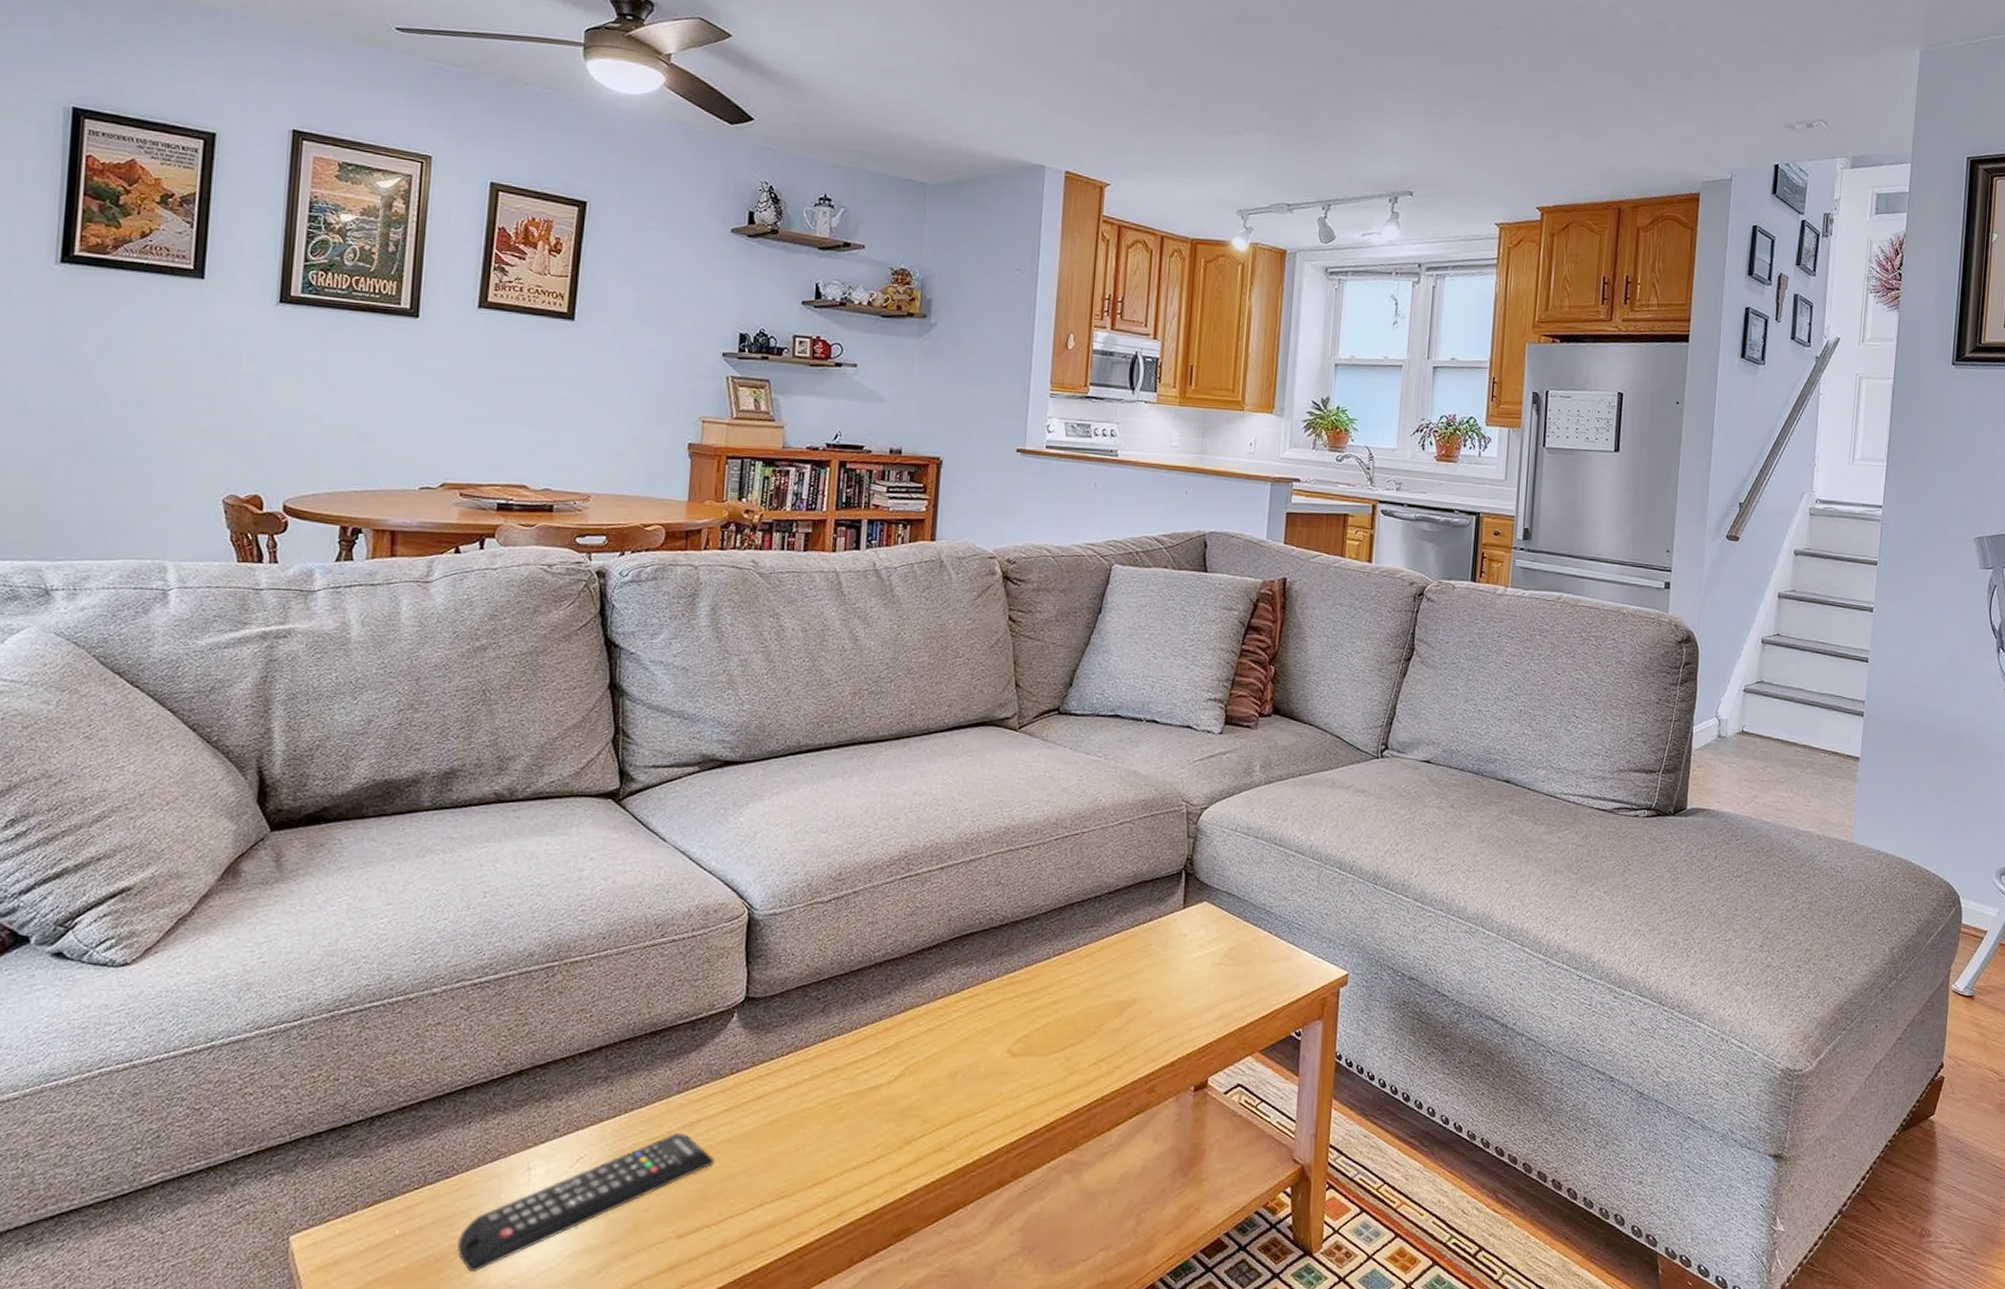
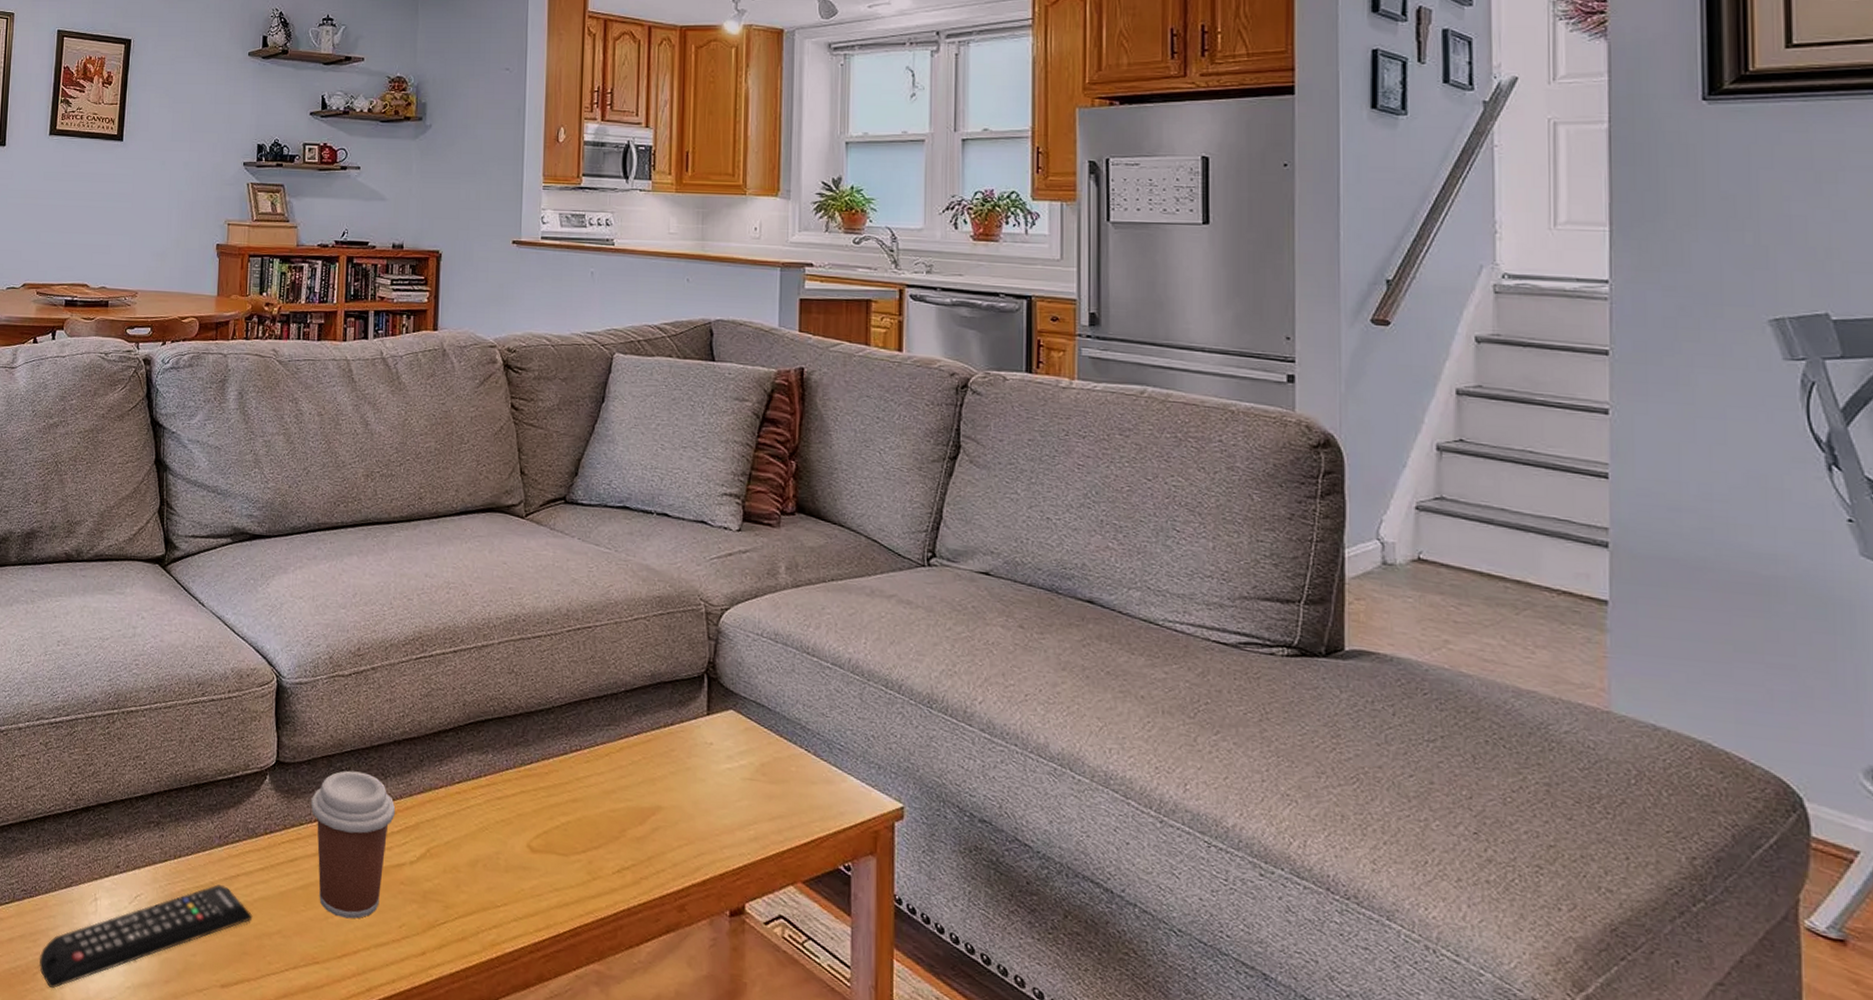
coffee cup: none [783,998,875,1147] -> present [311,770,396,919]

